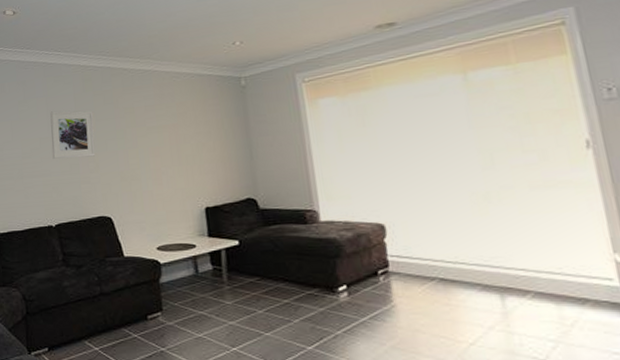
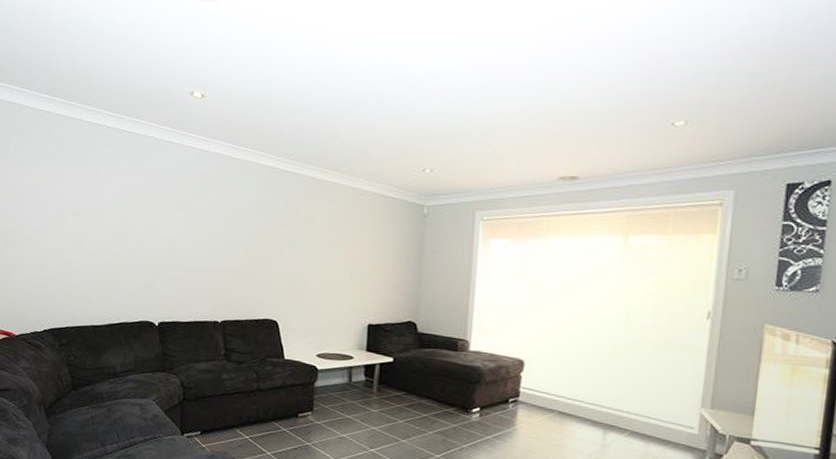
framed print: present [50,111,96,159] -> none [226,208,272,261]

